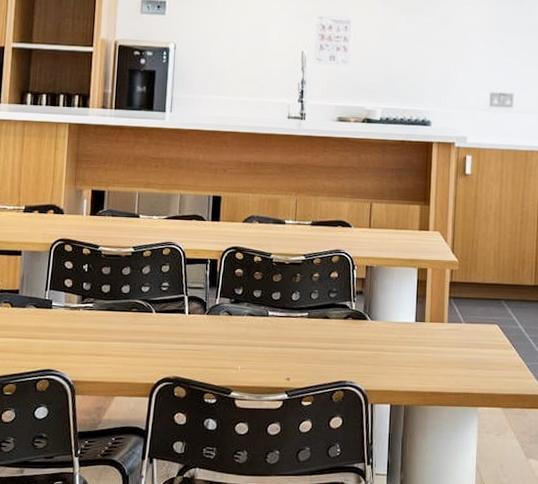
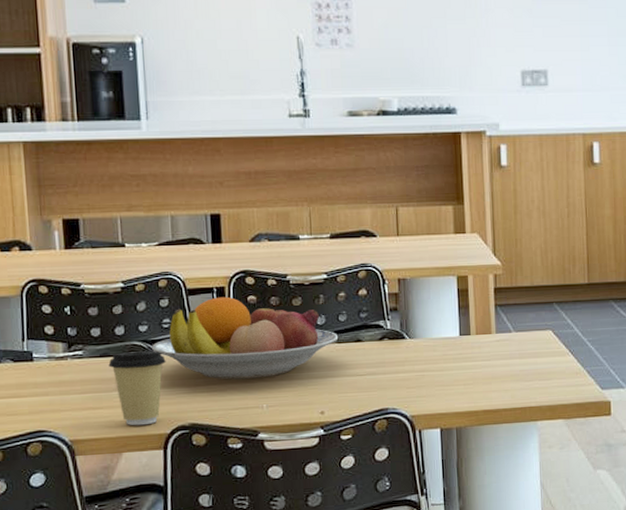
coffee cup: none [113,308,161,374] -> present [108,351,166,426]
fruit bowl: none [150,267,309,343] -> present [152,296,339,380]

